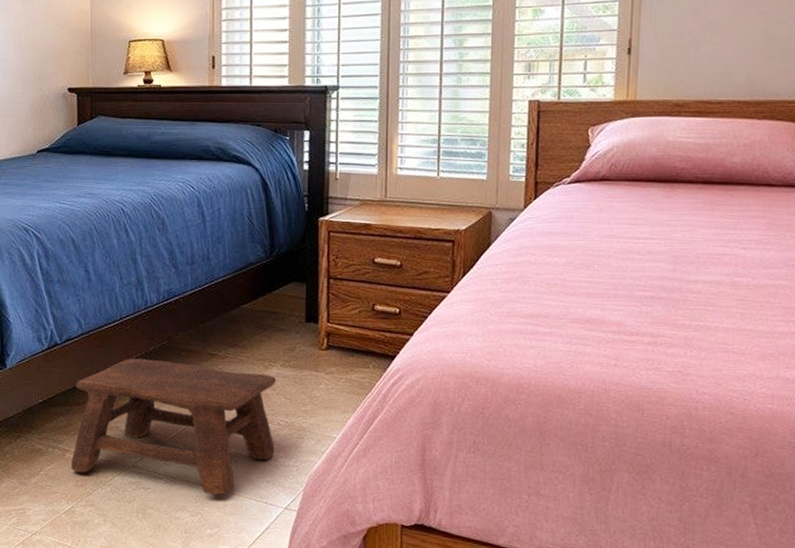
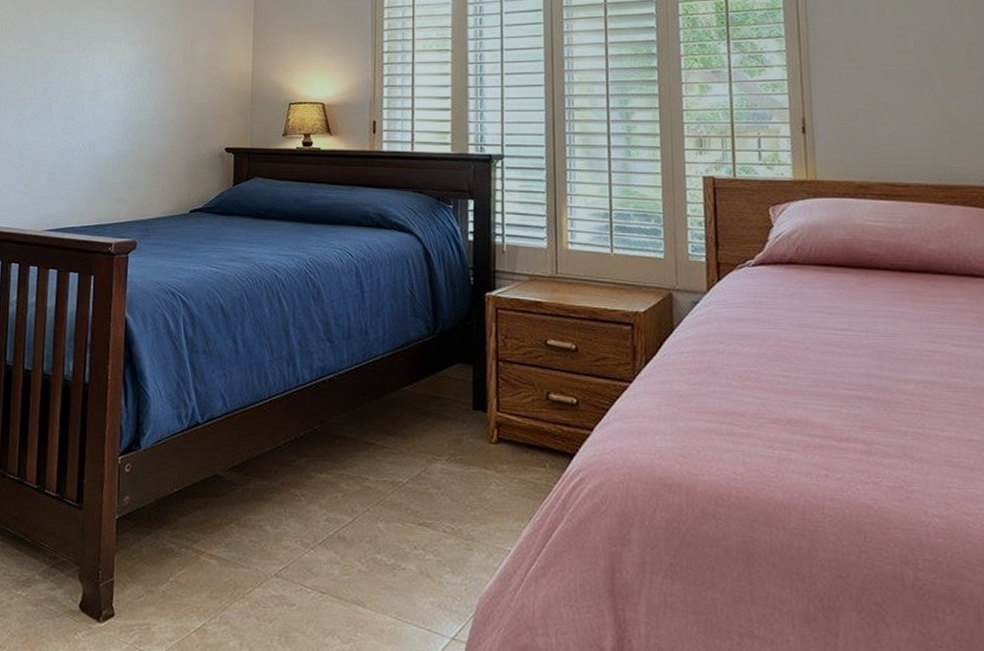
stool: present [71,358,277,495] -> none [206,443,442,617]

